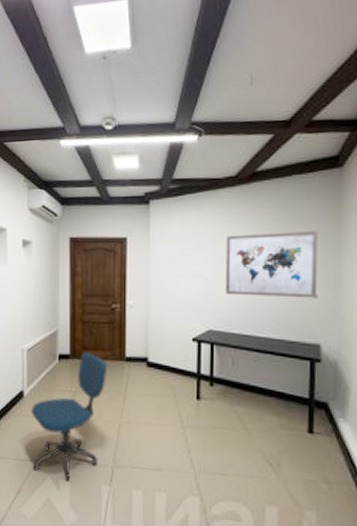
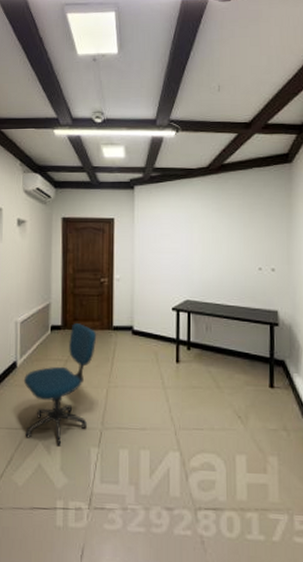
wall art: present [226,230,318,298] -> none [200,214,275,272]

